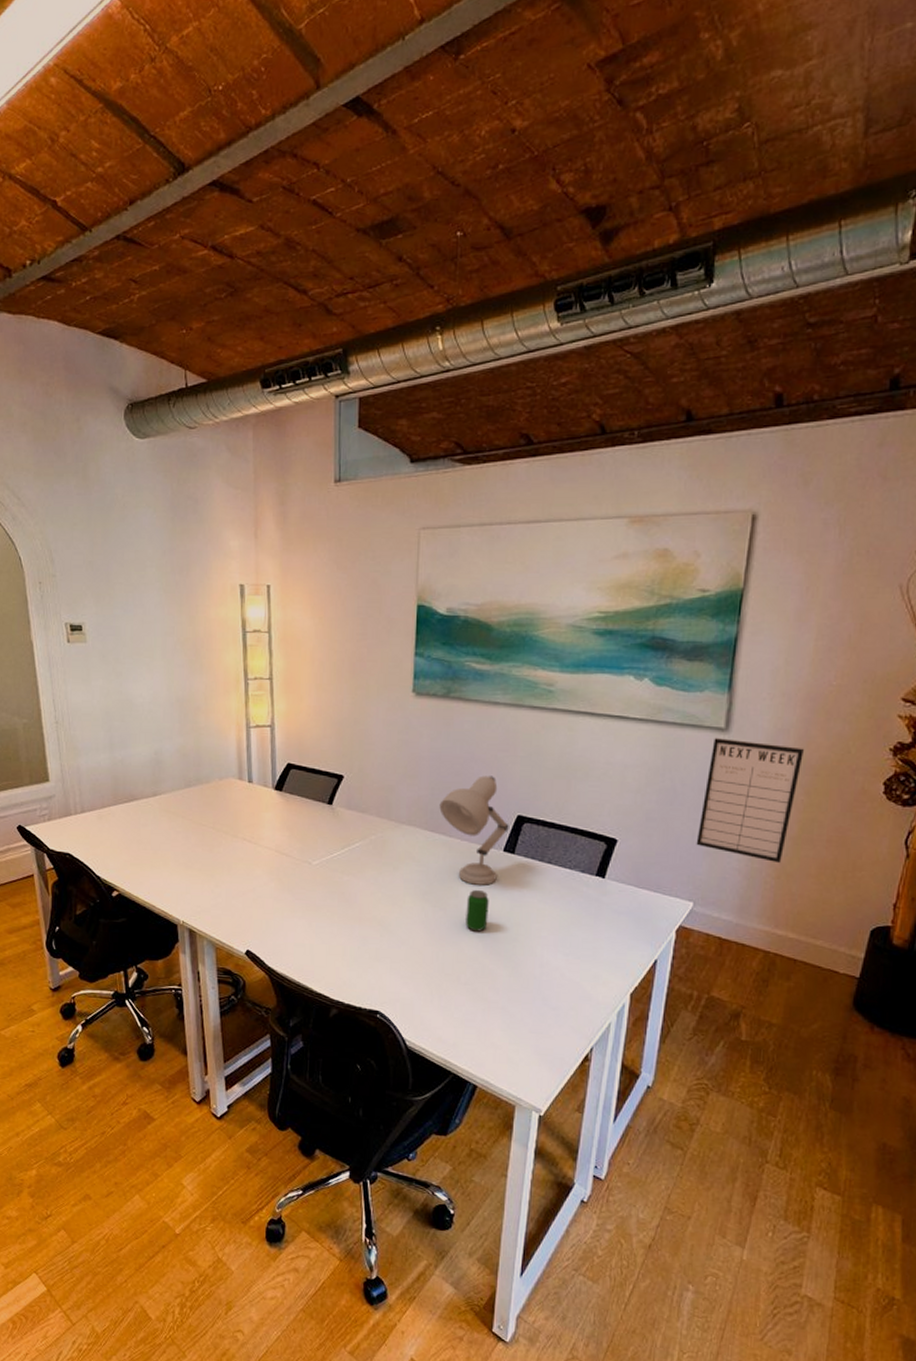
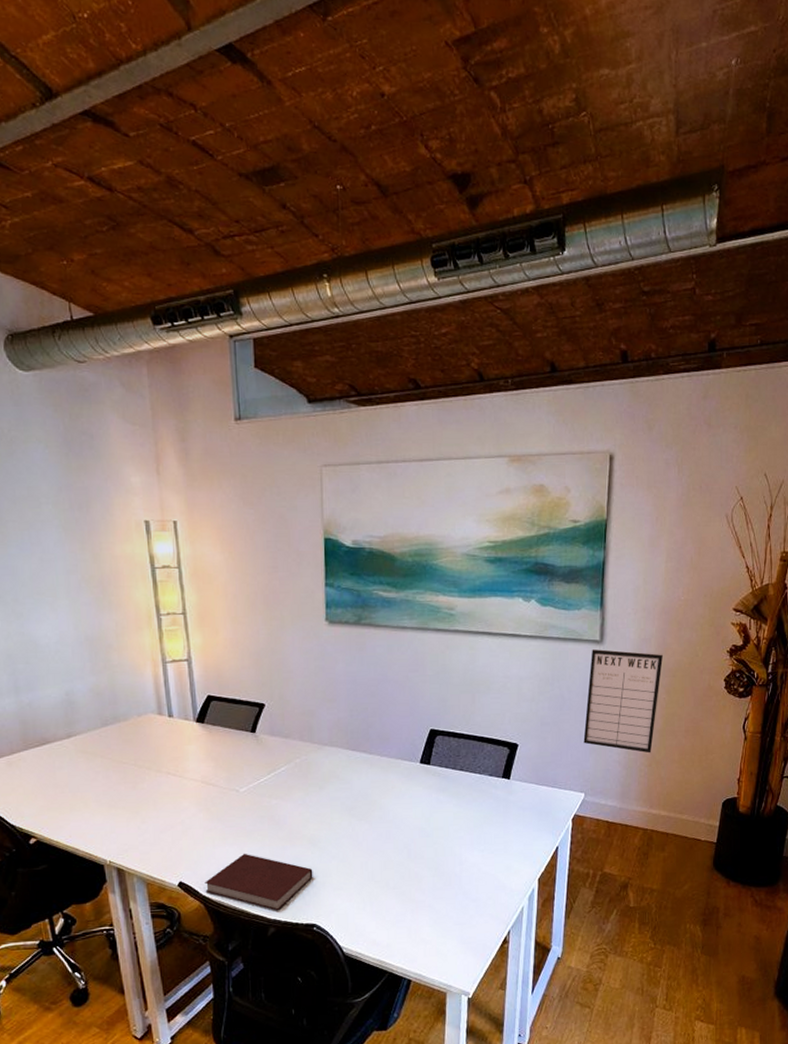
notebook: none [271,928,381,992] -> present [205,853,313,911]
desk lamp: present [439,775,509,885] -> none [358,695,423,796]
beverage can: present [466,889,489,932] -> none [390,800,411,839]

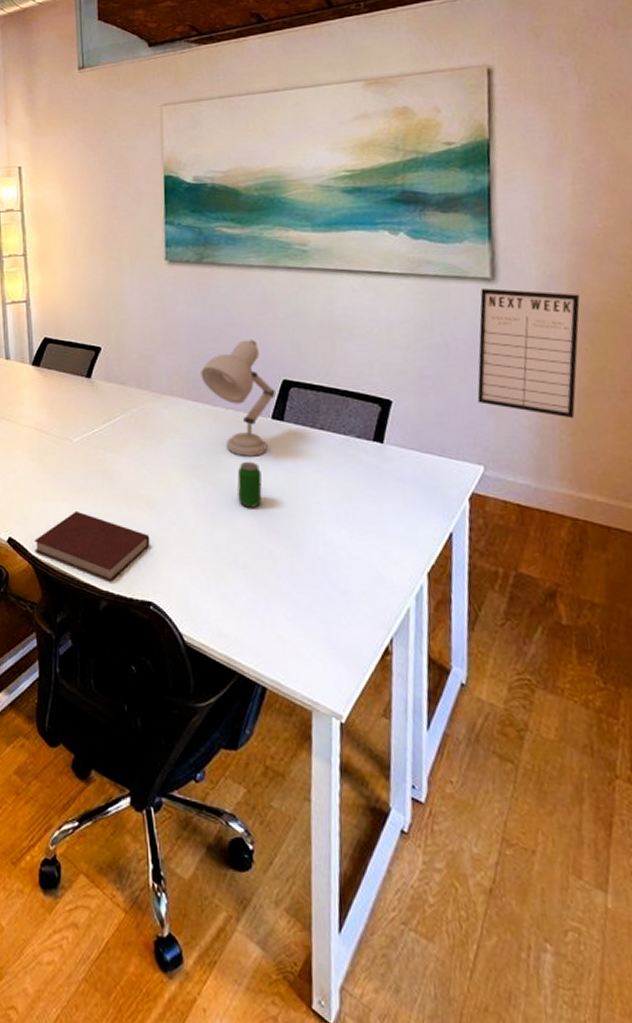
desk lamp: none [358,695,423,796] -> present [201,340,275,456]
beverage can: none [390,800,411,839] -> present [237,461,262,508]

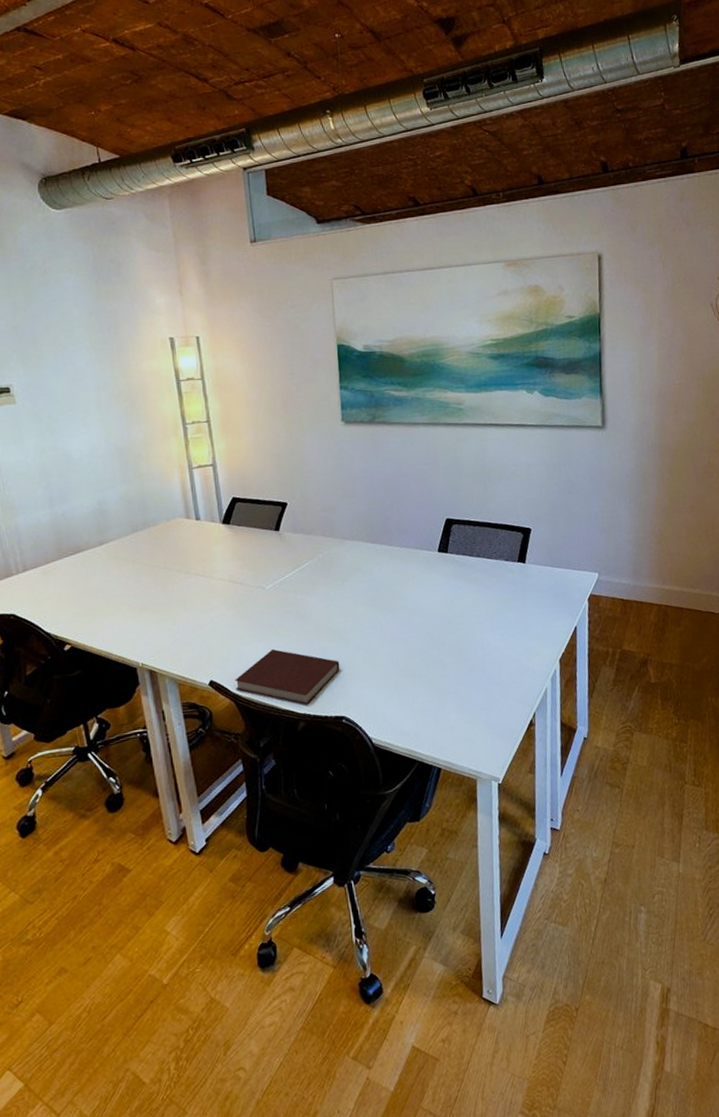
desk lamp: present [201,340,275,456] -> none [377,487,440,586]
beverage can: present [237,461,262,508] -> none [411,589,433,628]
writing board: present [477,288,581,419] -> none [593,434,664,531]

